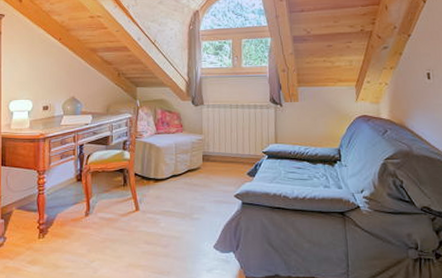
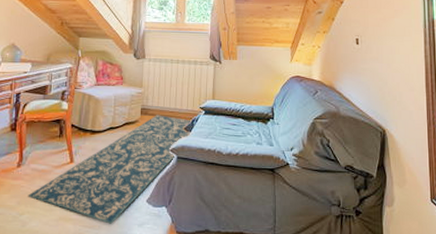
rug: none [97,161,256,270] -> present [28,115,193,224]

